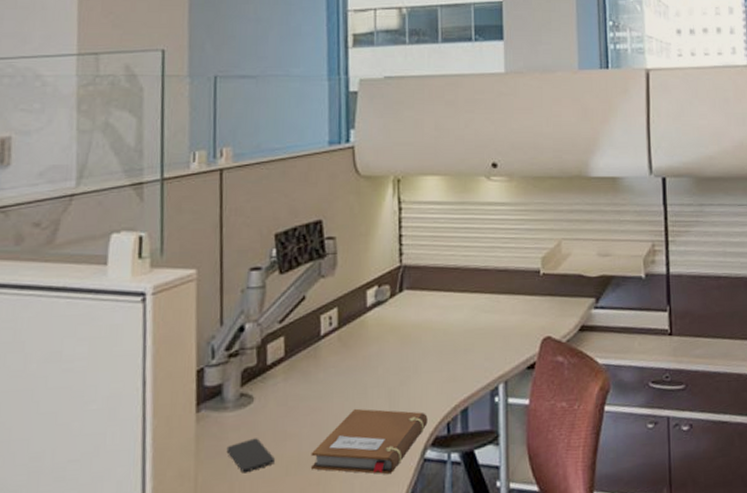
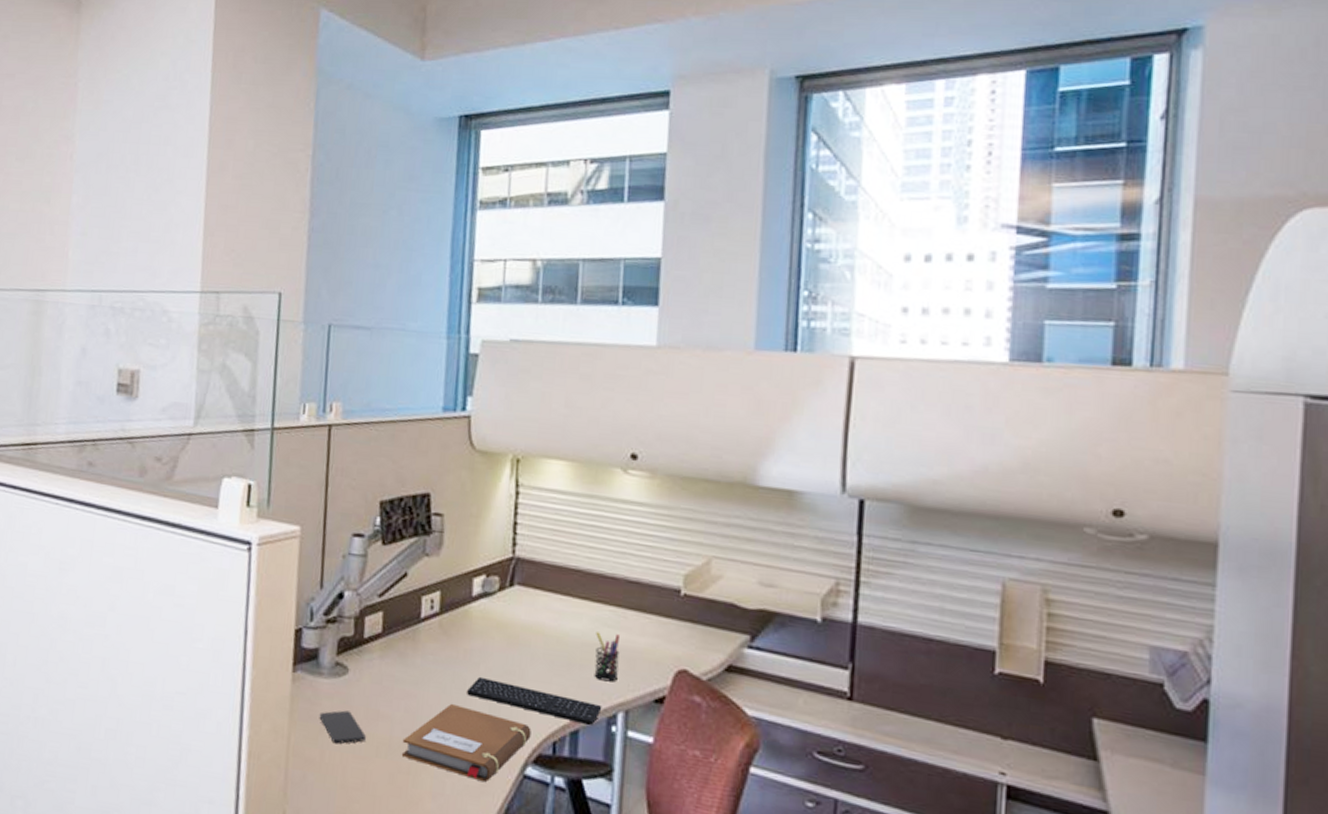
keyboard: none [368,378,486,401] -> present [467,676,602,725]
pen holder: none [476,317,496,360] -> present [594,632,621,682]

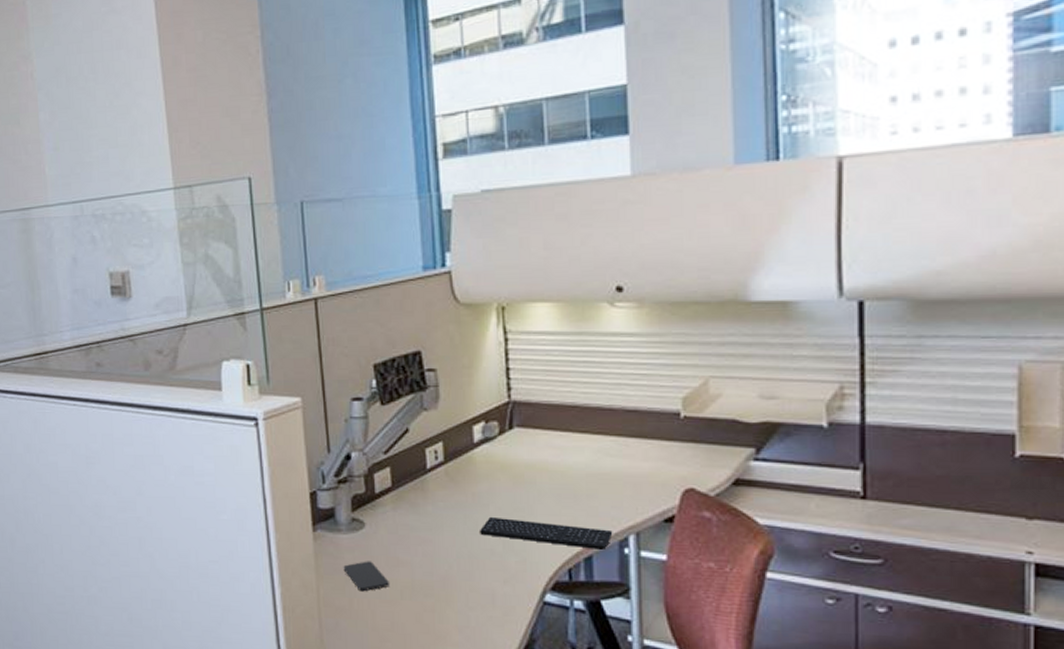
notebook: present [402,703,531,783] -> none [424,544,546,612]
pen holder: present [594,632,621,682] -> none [599,462,625,508]

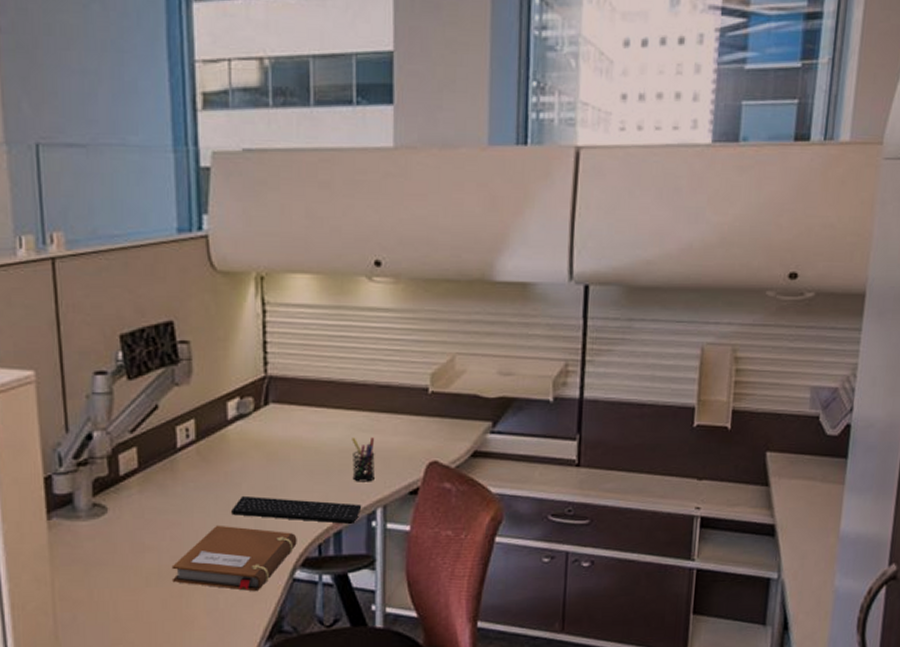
smartphone: present [343,561,389,592] -> none [82,548,133,582]
notebook: none [424,544,546,612] -> present [171,525,297,592]
pen holder: none [599,462,625,508] -> present [352,437,375,482]

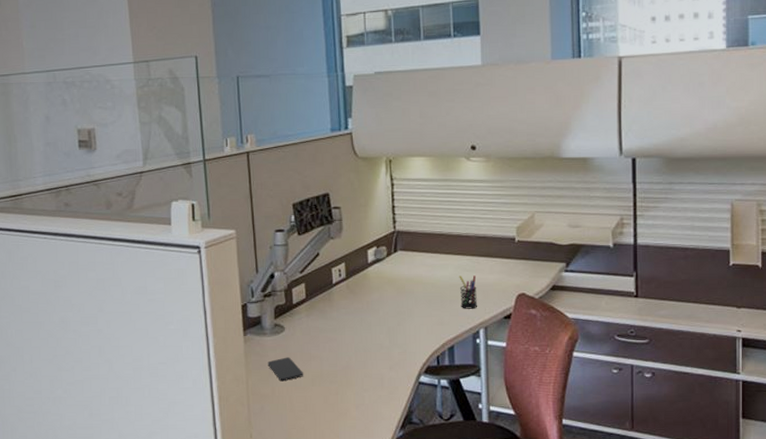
smartphone: none [82,548,133,582] -> present [267,357,303,382]
notebook: present [171,525,297,592] -> none [330,340,421,392]
keyboard: present [232,495,362,524] -> none [372,319,469,341]

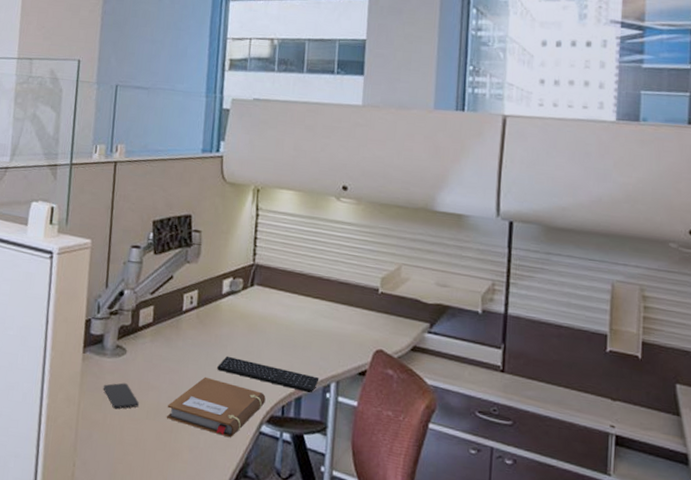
notebook: none [330,340,421,392] -> present [167,376,266,438]
keyboard: none [372,319,469,341] -> present [217,356,319,393]
pen holder: present [459,275,477,309] -> none [313,321,334,360]

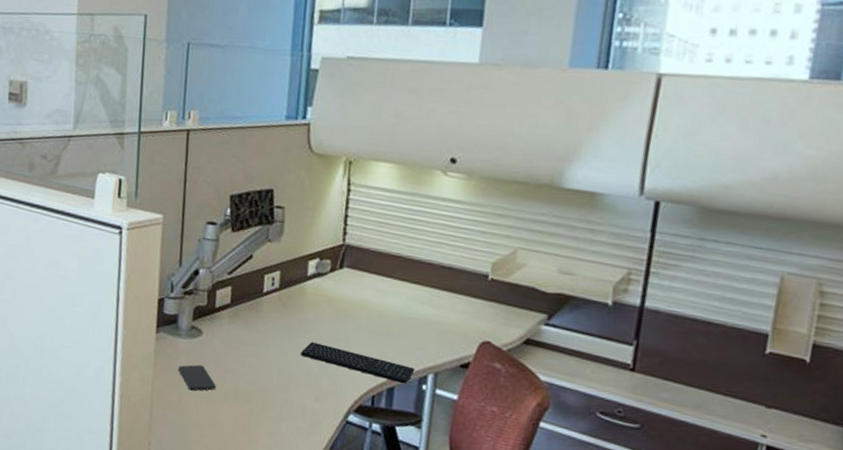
notebook: present [167,376,266,438] -> none [246,362,354,426]

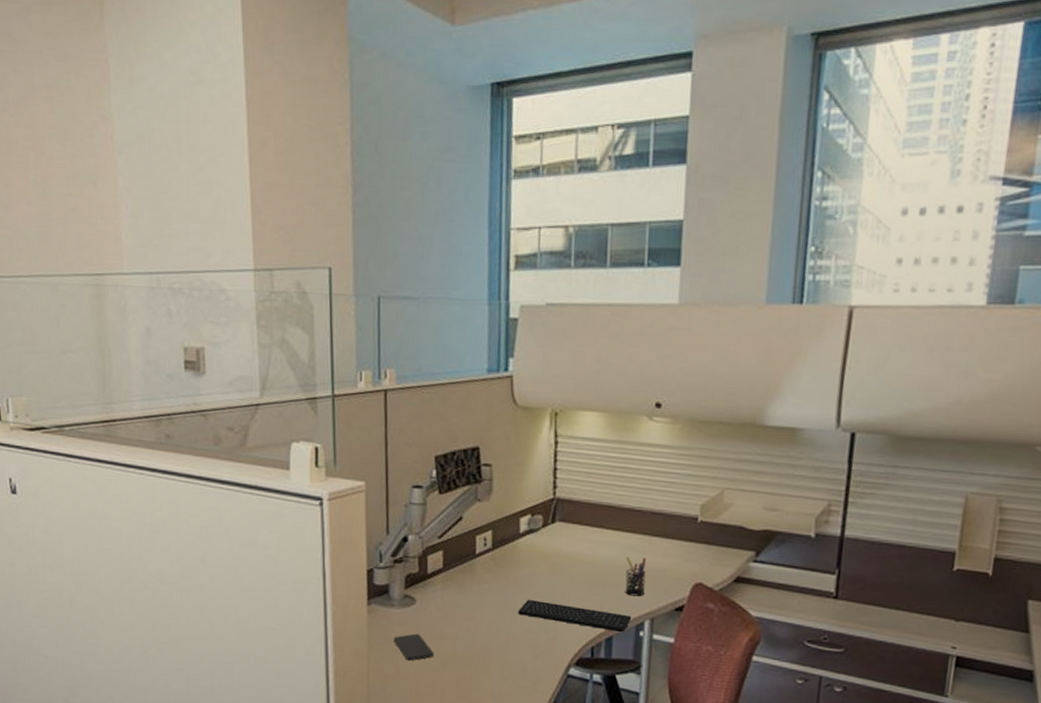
pen holder: none [409,308,434,350] -> present [625,556,647,597]

